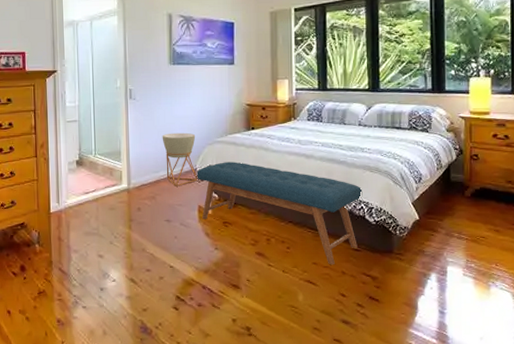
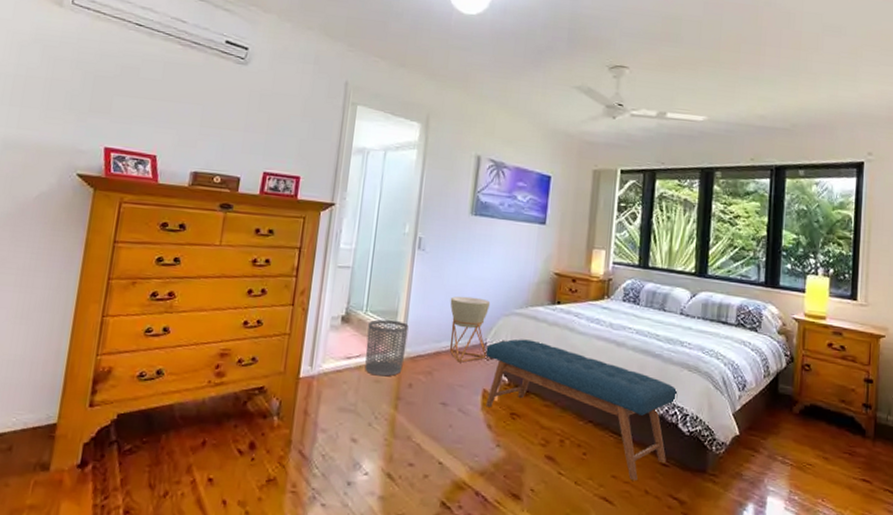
waste bin: none [98,160,131,205] -> present [365,319,409,377]

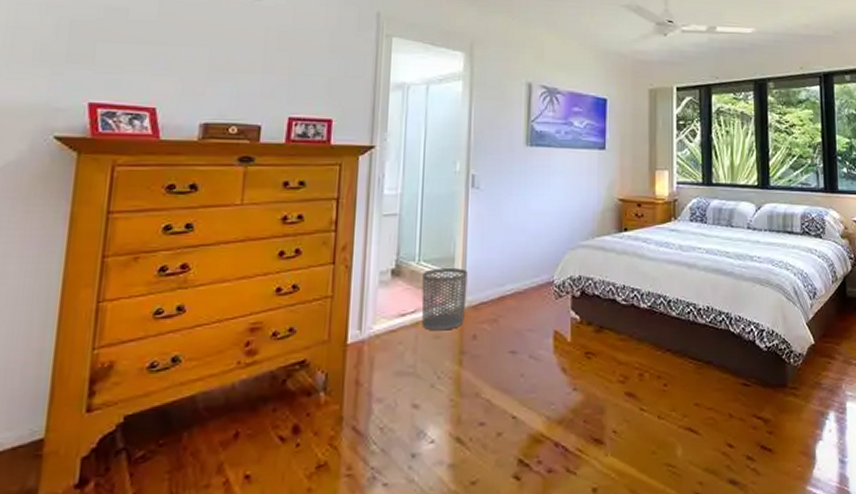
planter: present [450,296,491,363] -> none [511,233,555,305]
bench: present [486,339,678,481] -> none [554,272,752,406]

